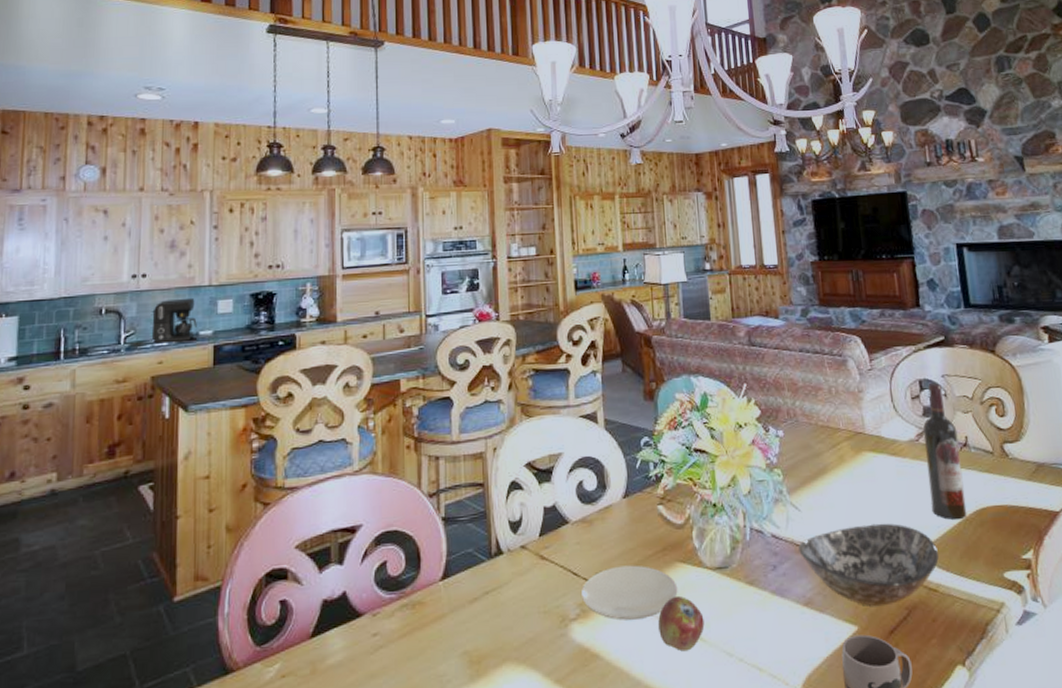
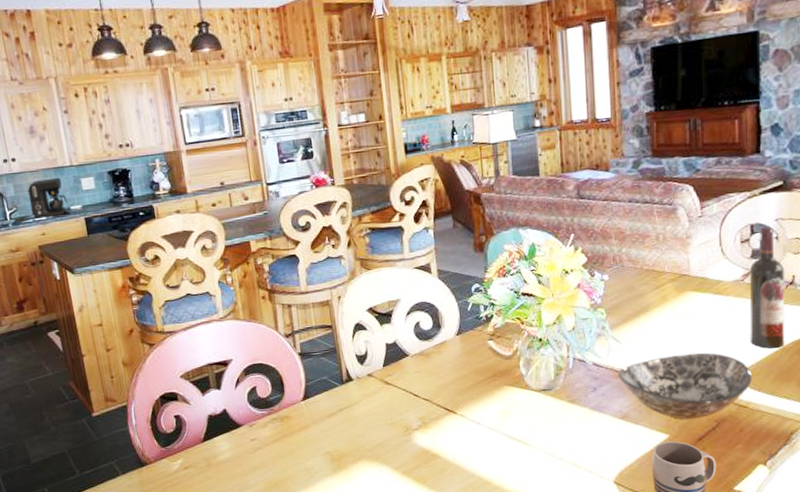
plate: present [582,565,678,621] -> none [422,388,507,430]
fruit: present [658,595,705,652] -> none [489,411,530,453]

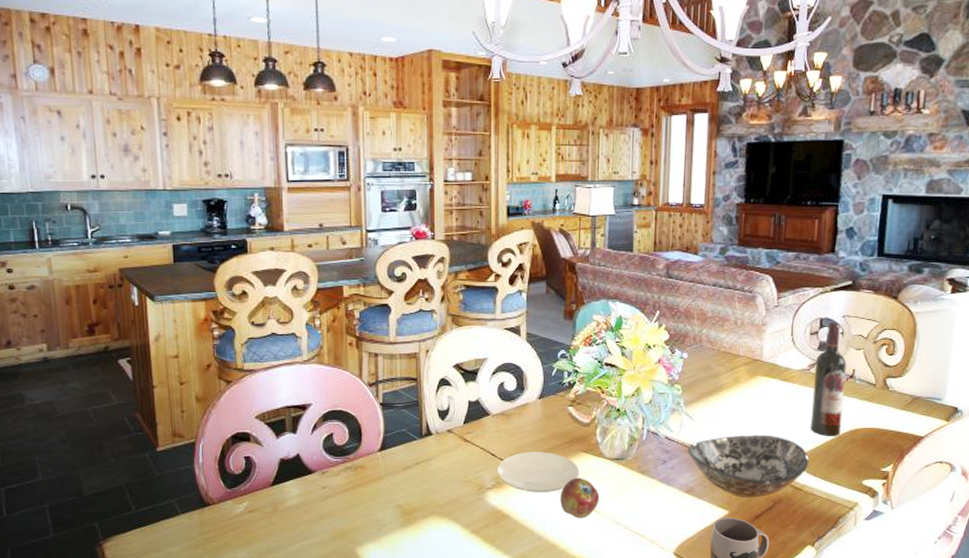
coffee maker: present [28,177,67,218] -> none [115,200,156,239]
plate: none [422,388,507,430] -> present [498,451,580,492]
fruit: none [489,411,530,453] -> present [560,477,599,518]

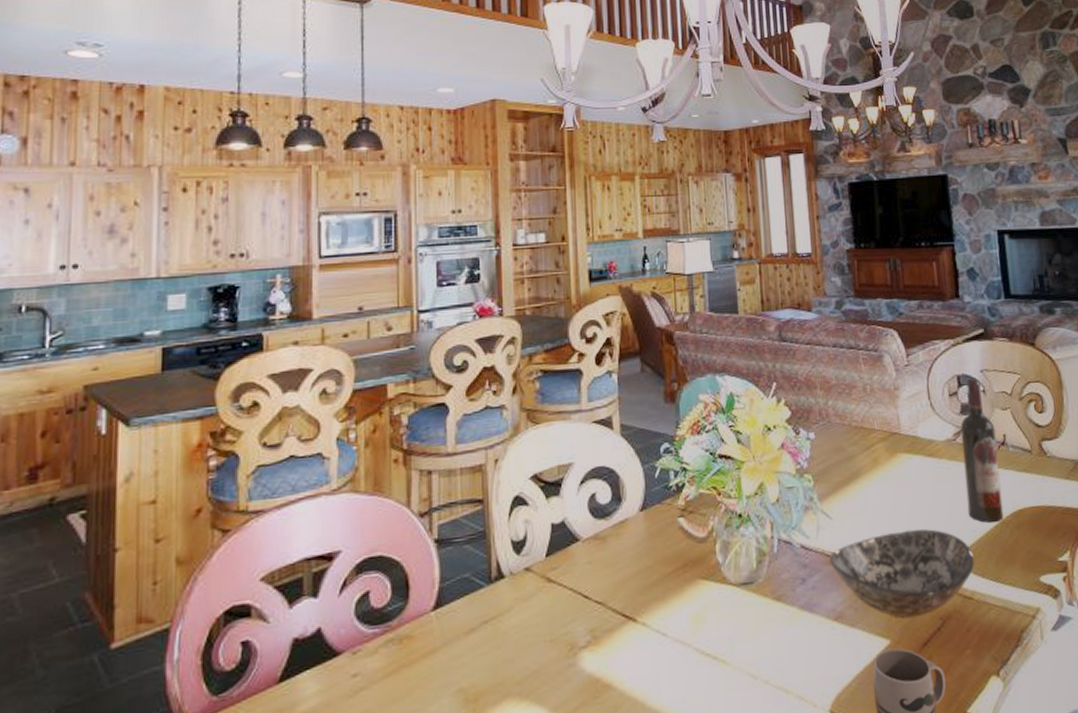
plate: present [498,451,580,492] -> none [593,584,699,646]
fruit: present [560,477,599,518] -> none [677,615,728,677]

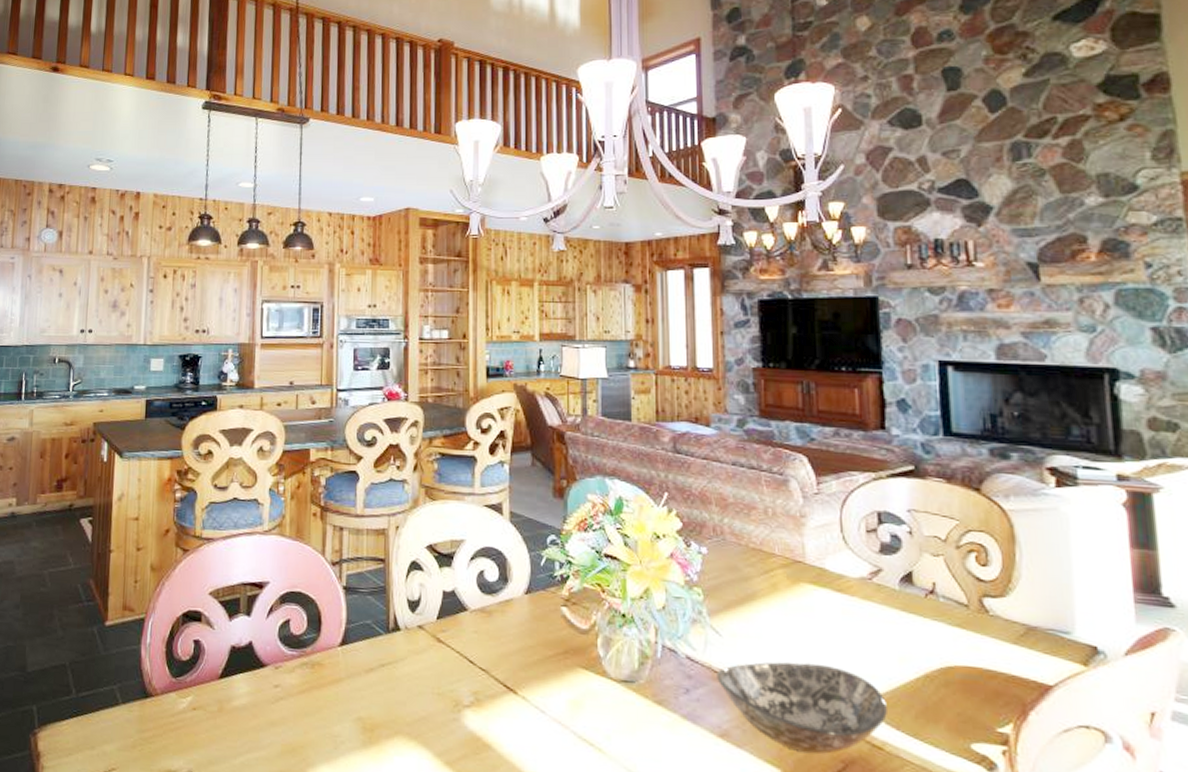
wine bottle: present [960,379,1004,523] -> none [878,517,928,674]

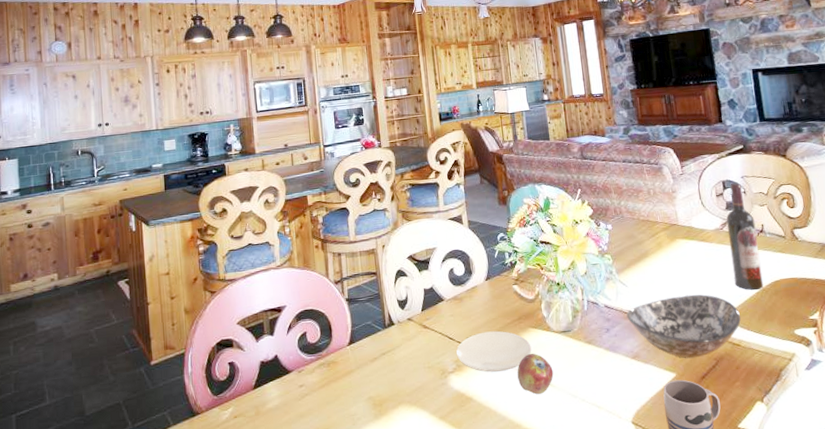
plate: none [477,661,578,719] -> present [456,330,532,372]
fruit: none [555,701,605,760] -> present [517,353,554,395]
wine bottle: none [878,517,928,674] -> present [726,183,764,290]

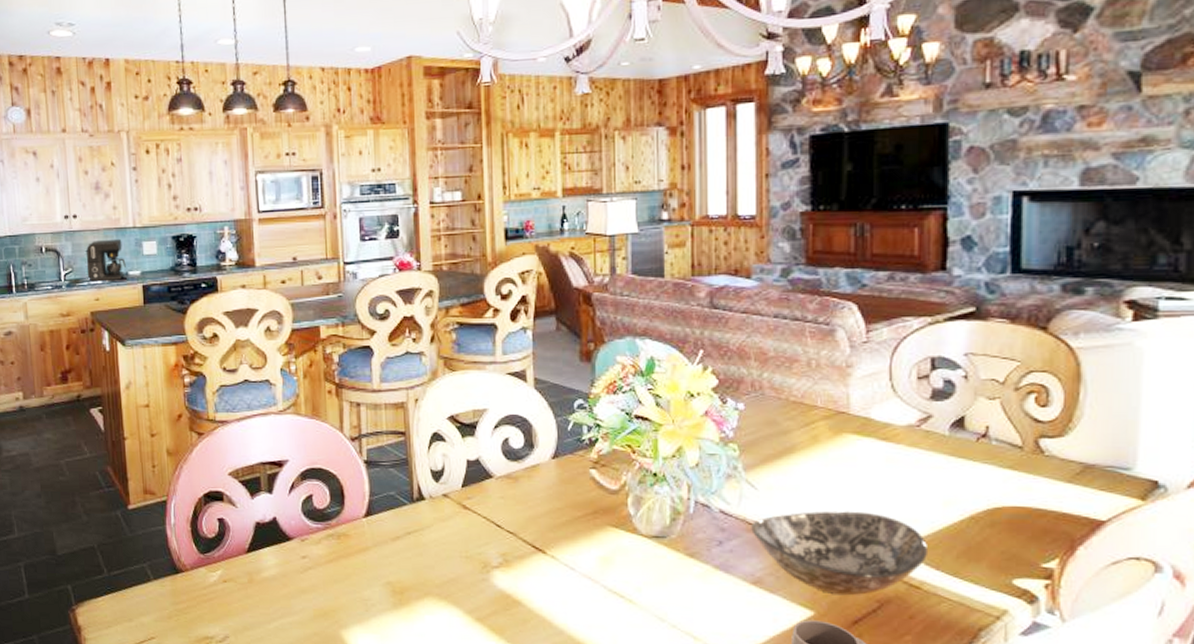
coffee maker: none [117,139,150,175] -> present [87,238,126,281]
plate: present [456,330,532,372] -> none [505,523,608,575]
fruit: present [517,353,554,395] -> none [585,558,635,611]
wine bottle: present [726,183,764,290] -> none [926,362,976,516]

